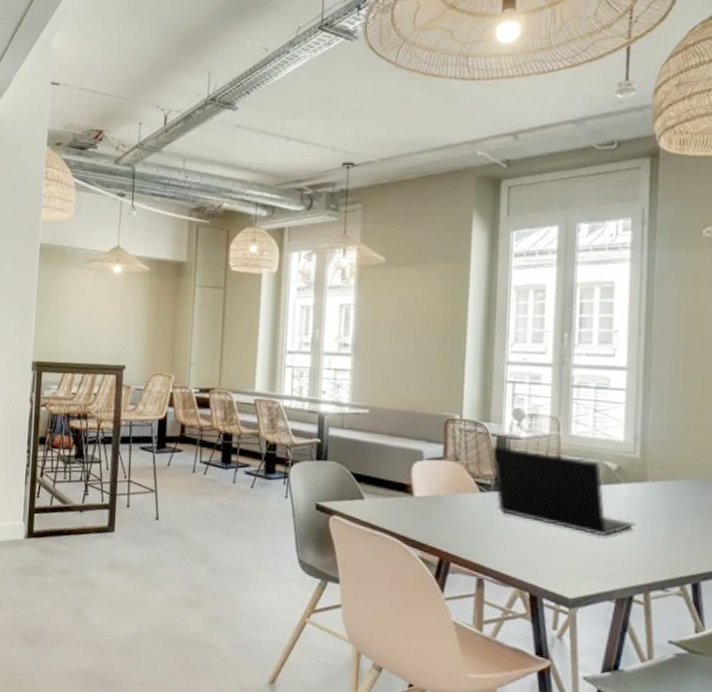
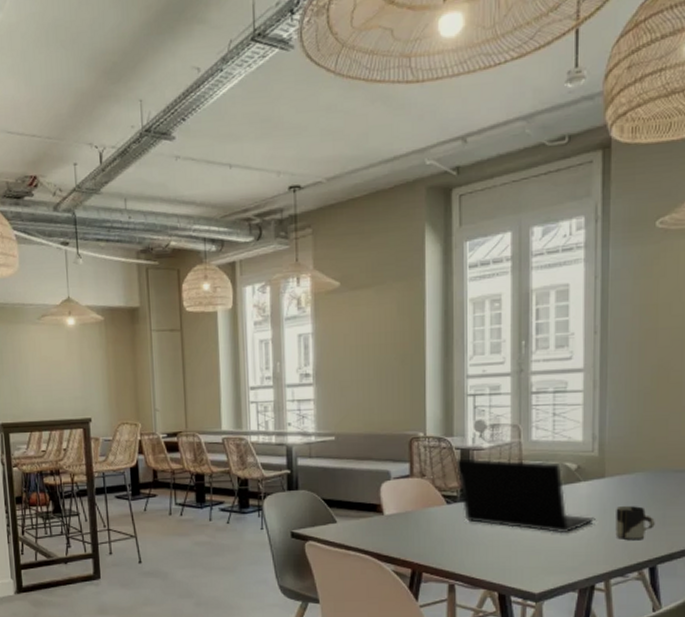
cup: none [656,514,699,553] -> present [615,506,655,541]

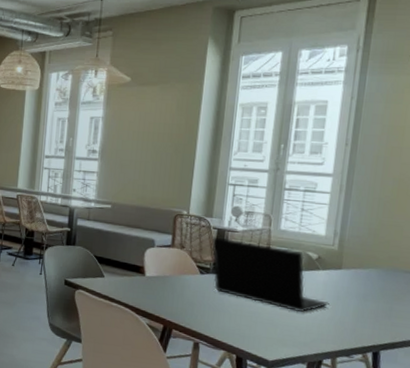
cup: present [615,506,655,541] -> none [345,295,382,328]

